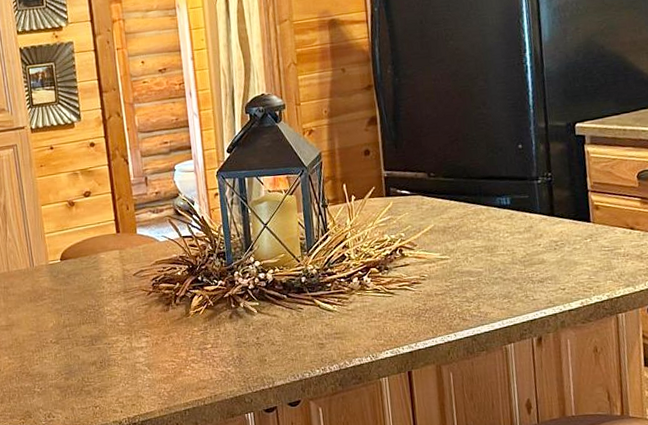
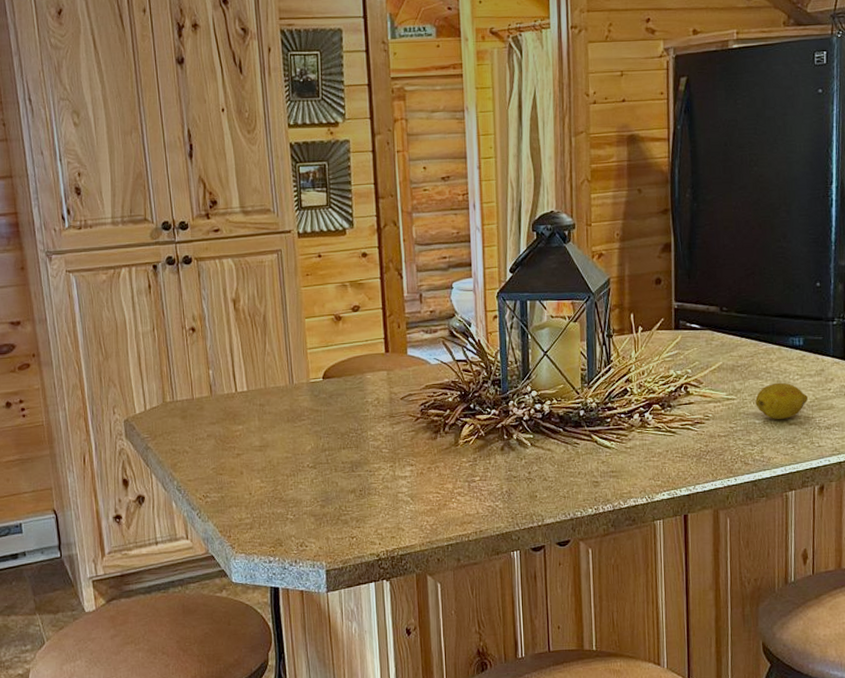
fruit: none [468,240,520,277] -> present [755,382,809,420]

